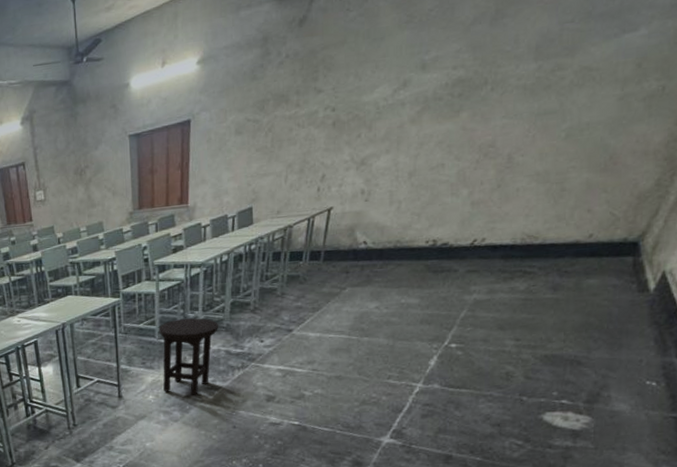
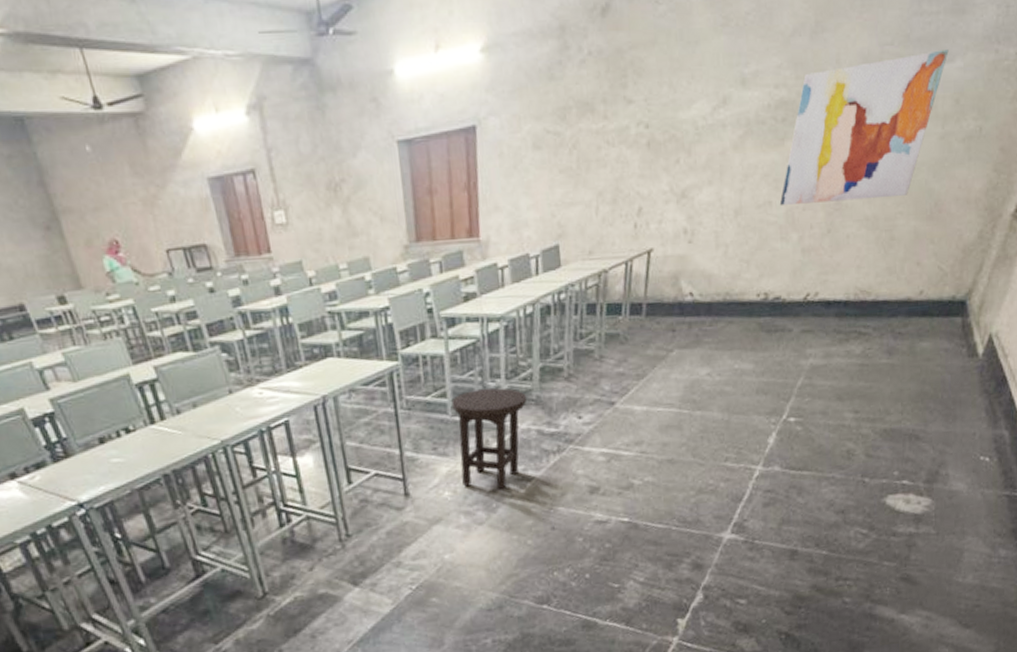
wall art: none [452,20,633,166] -> present [779,49,949,205]

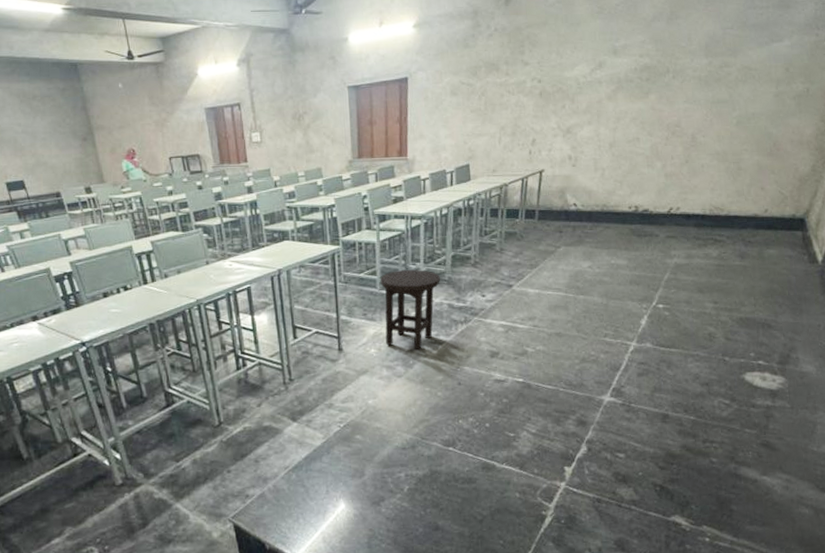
wall art: present [779,49,949,205] -> none [646,33,778,141]

